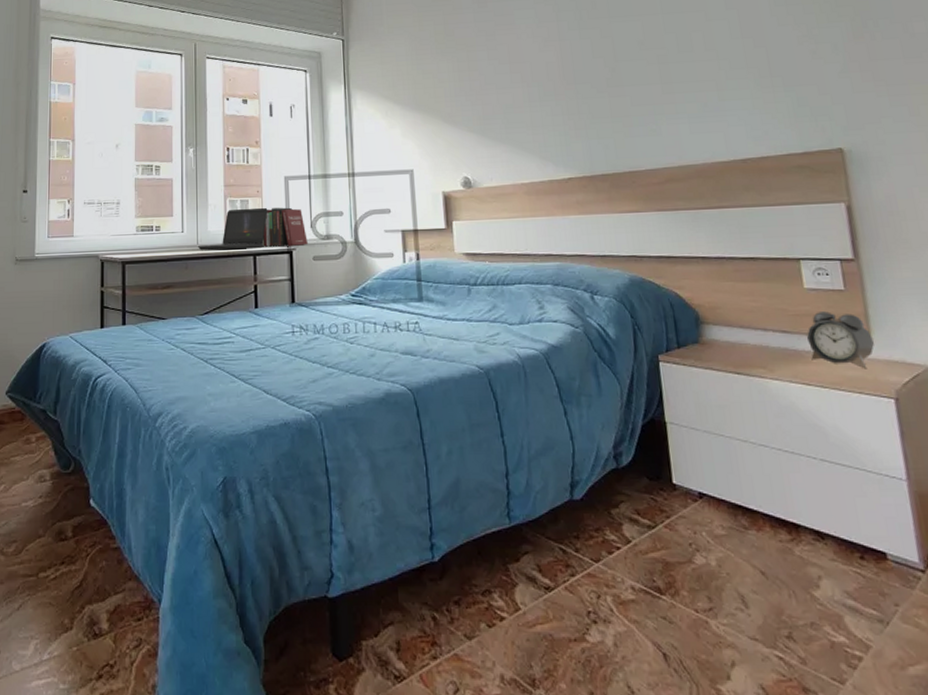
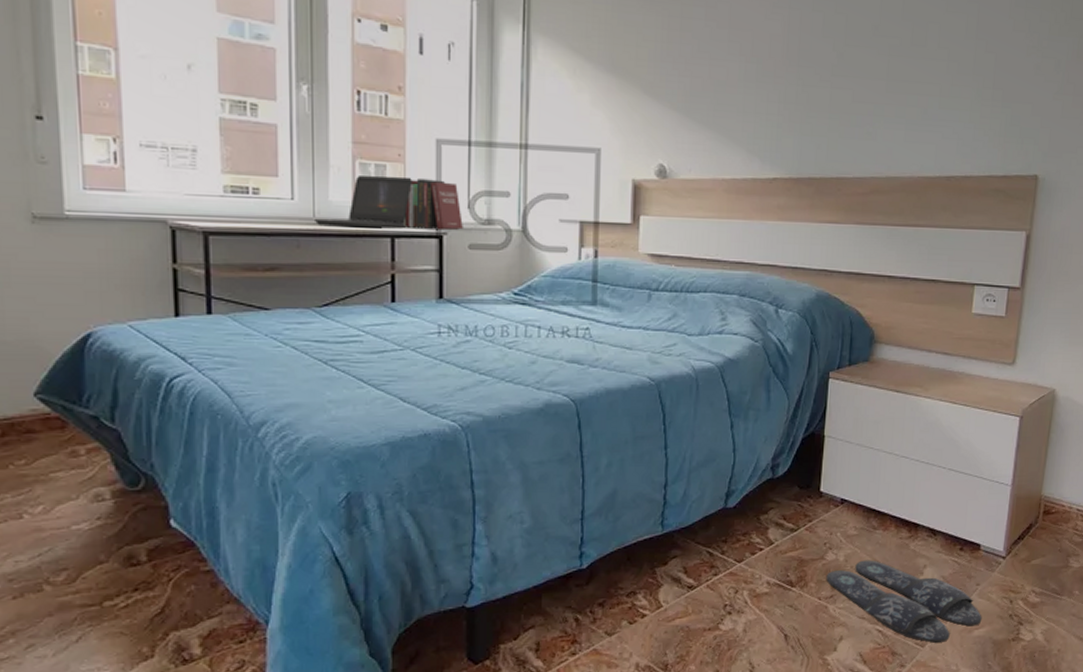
slippers: none [699,566,915,680] -> present [826,560,982,643]
alarm clock: present [807,311,874,369] -> none [962,336,1017,390]

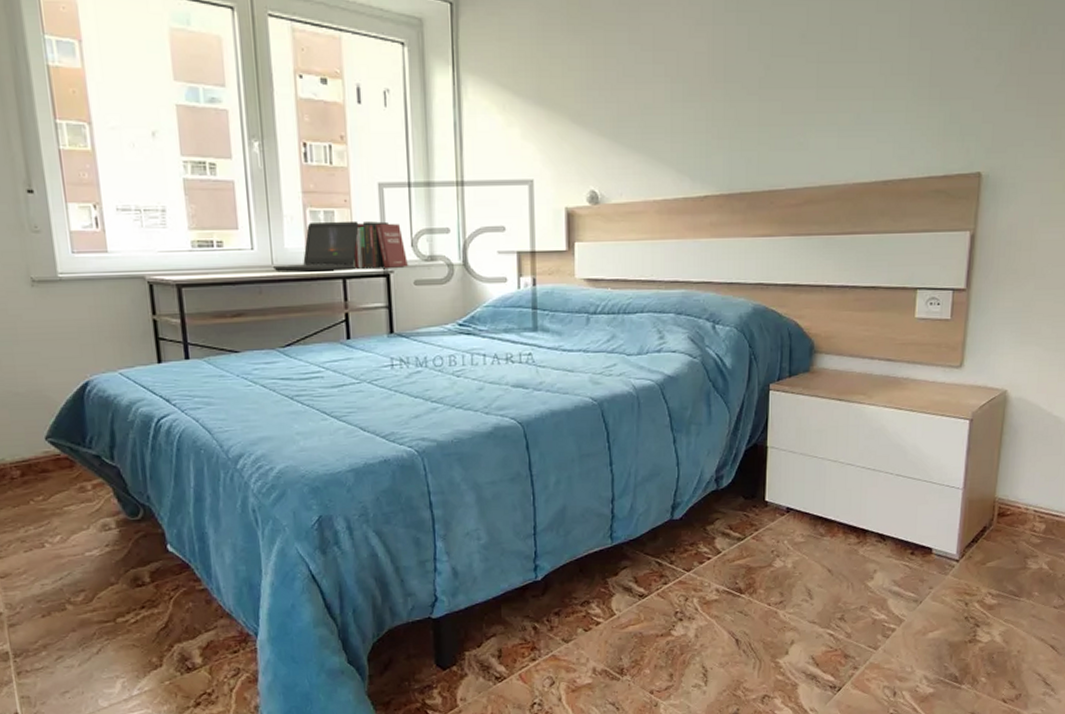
slippers: present [826,560,982,643] -> none [775,566,936,646]

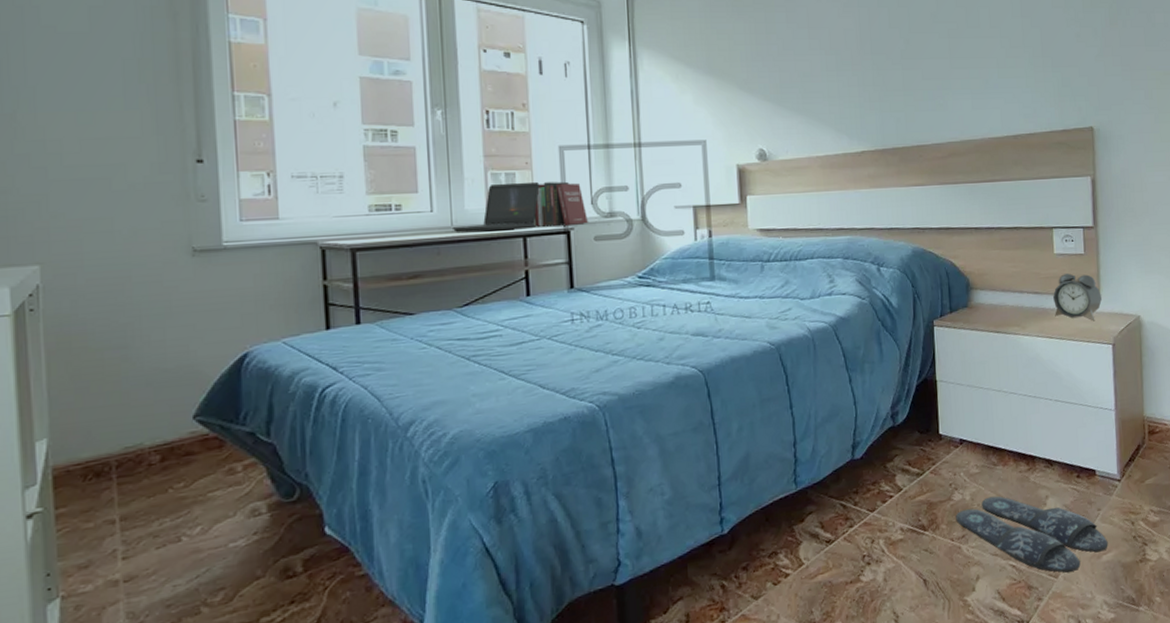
slippers: none [775,566,936,646] -> present [956,496,1108,573]
alarm clock: none [907,340,964,394] -> present [1053,273,1102,322]

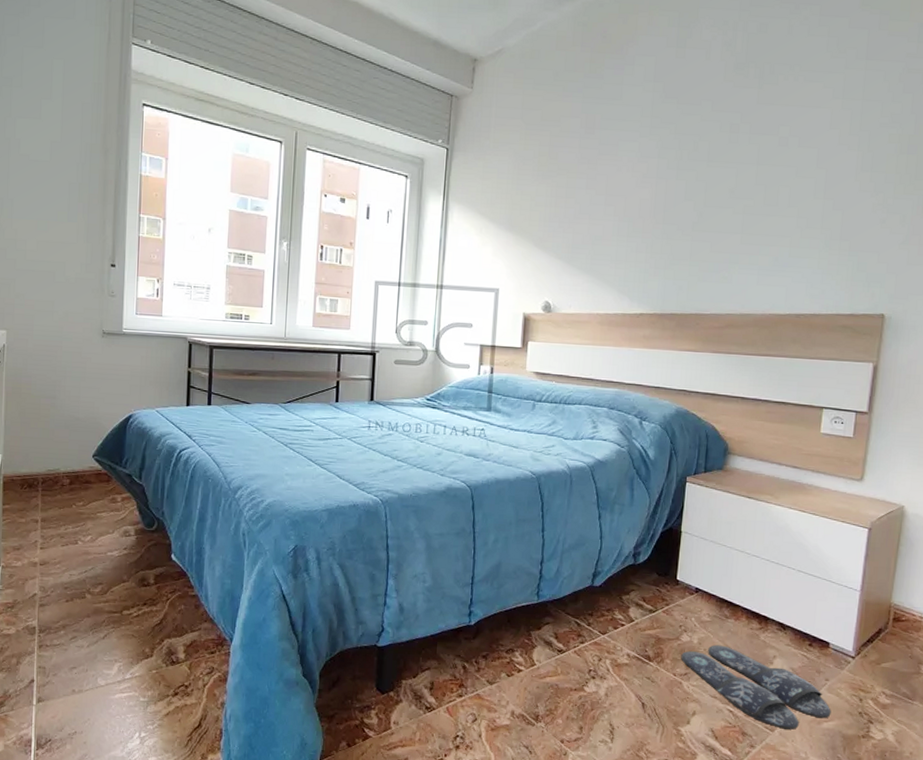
laptop computer: present [453,181,540,233] -> none [285,307,356,348]
books: present [533,181,588,227] -> none [347,310,391,350]
alarm clock: present [1053,273,1102,322] -> none [811,453,865,504]

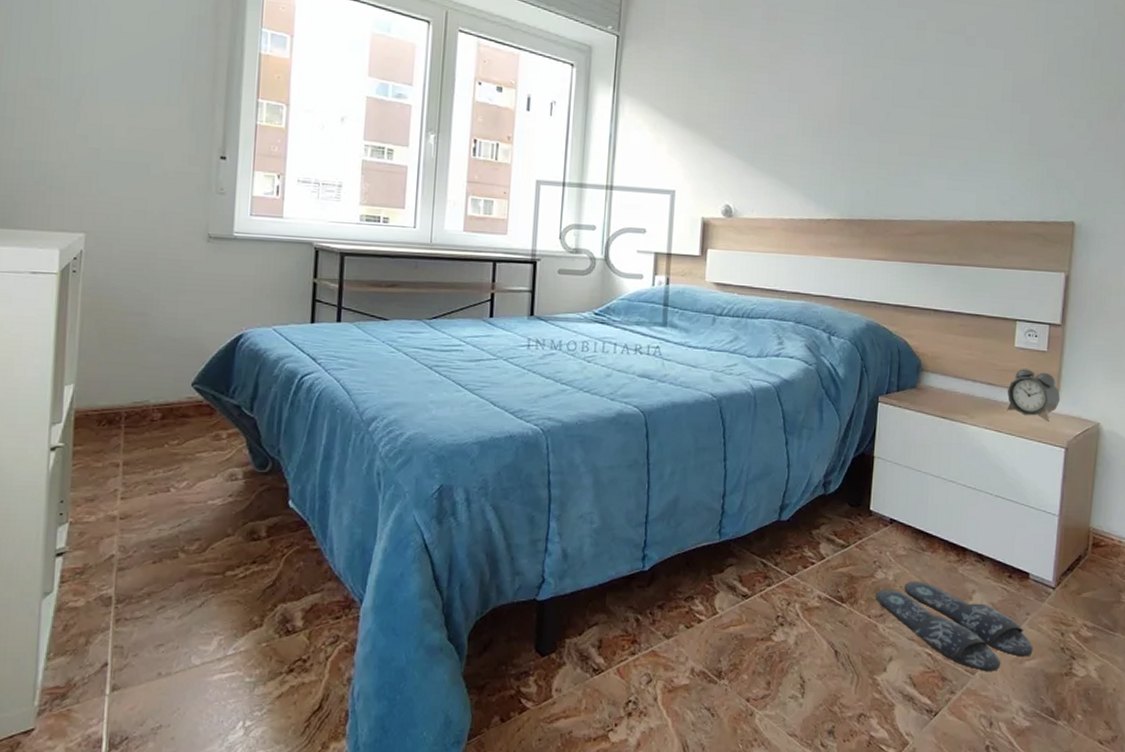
alarm clock: none [811,453,865,504] -> present [1007,369,1060,422]

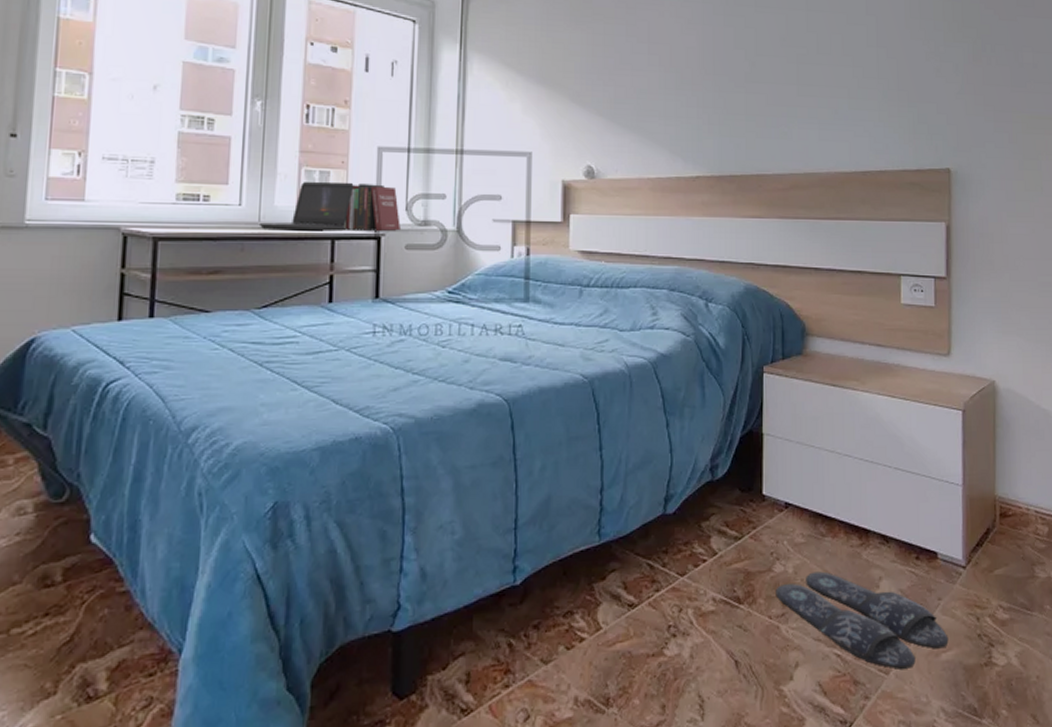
laptop computer: none [431,209,514,255] -> present [260,181,354,232]
books: none [503,213,555,258] -> present [343,184,401,232]
alarm clock: present [1007,369,1060,422] -> none [898,327,952,383]

